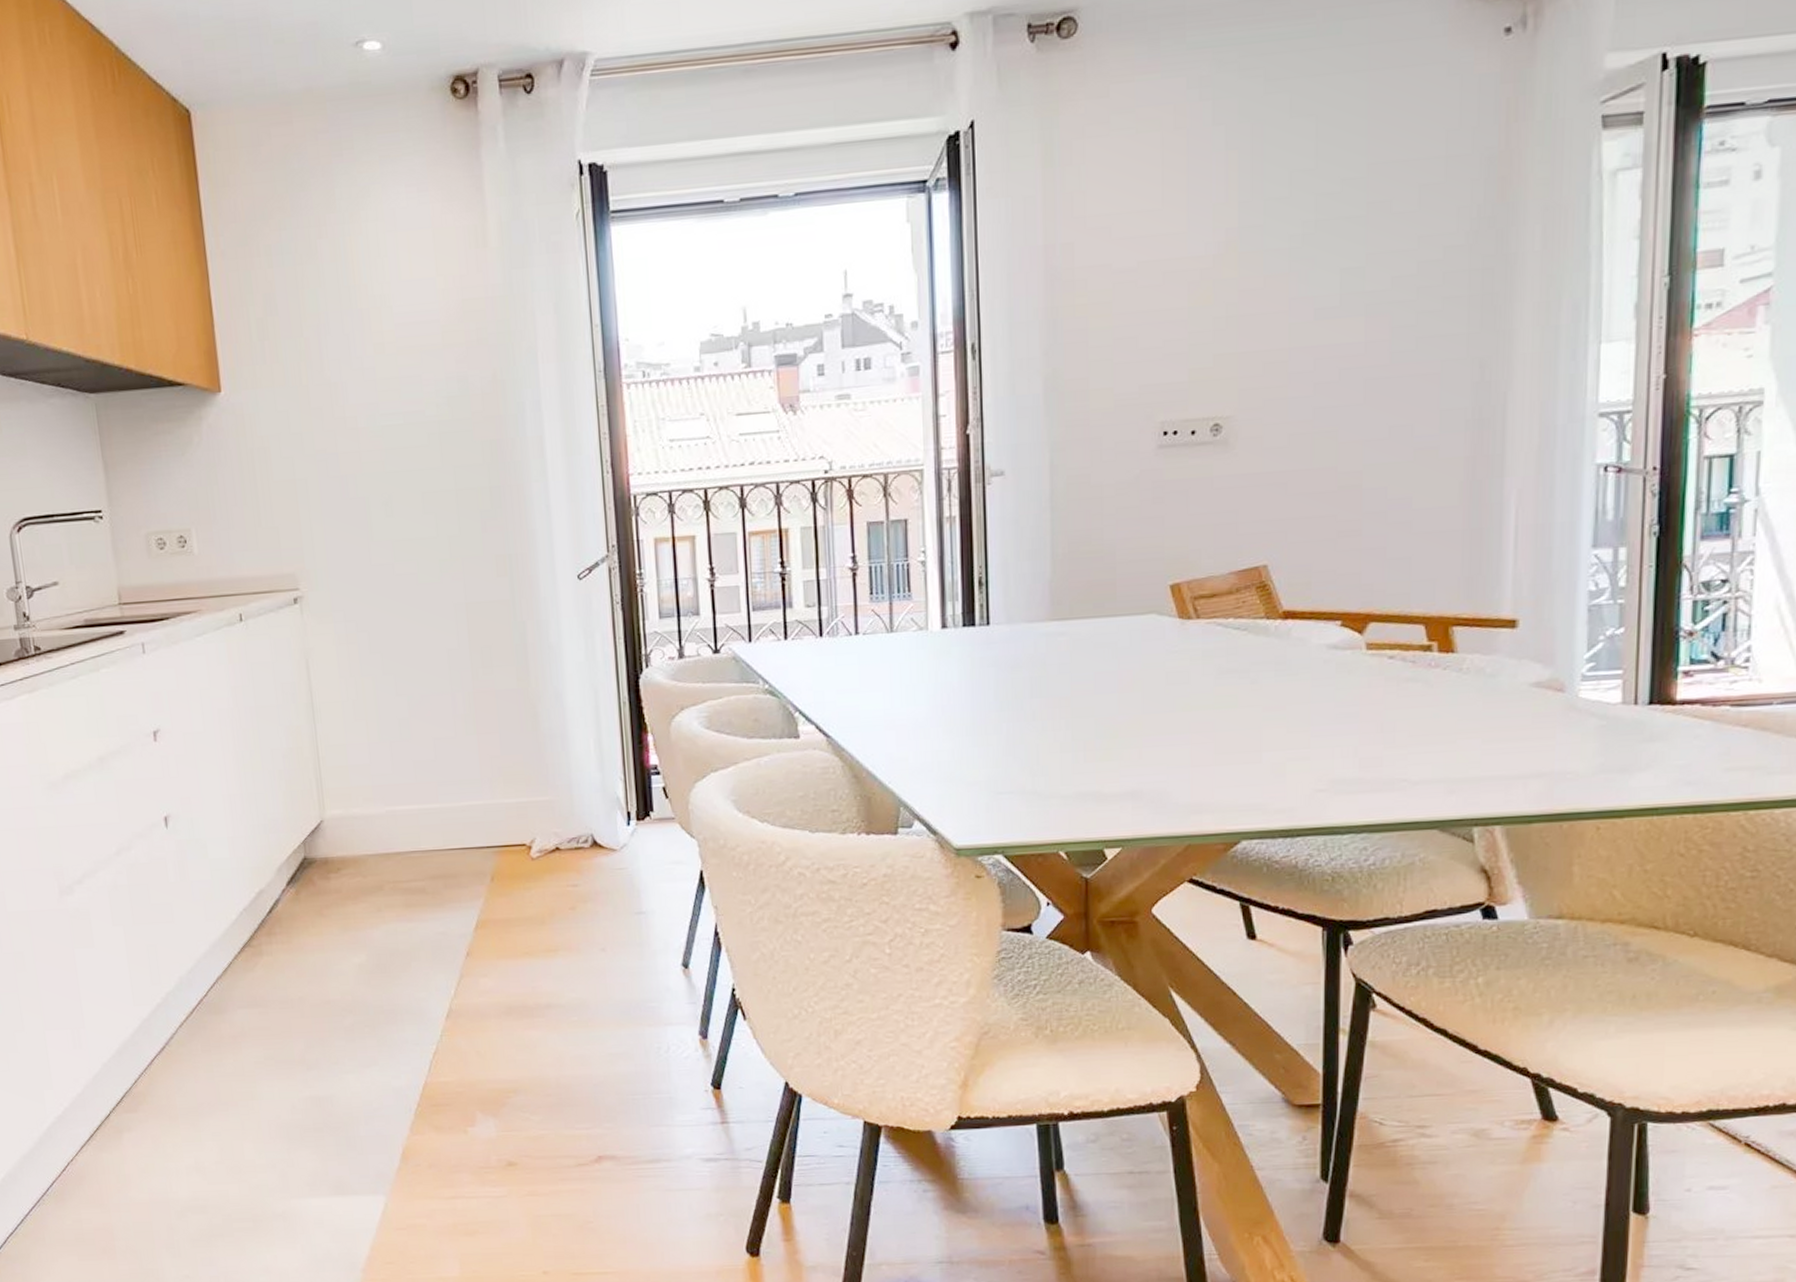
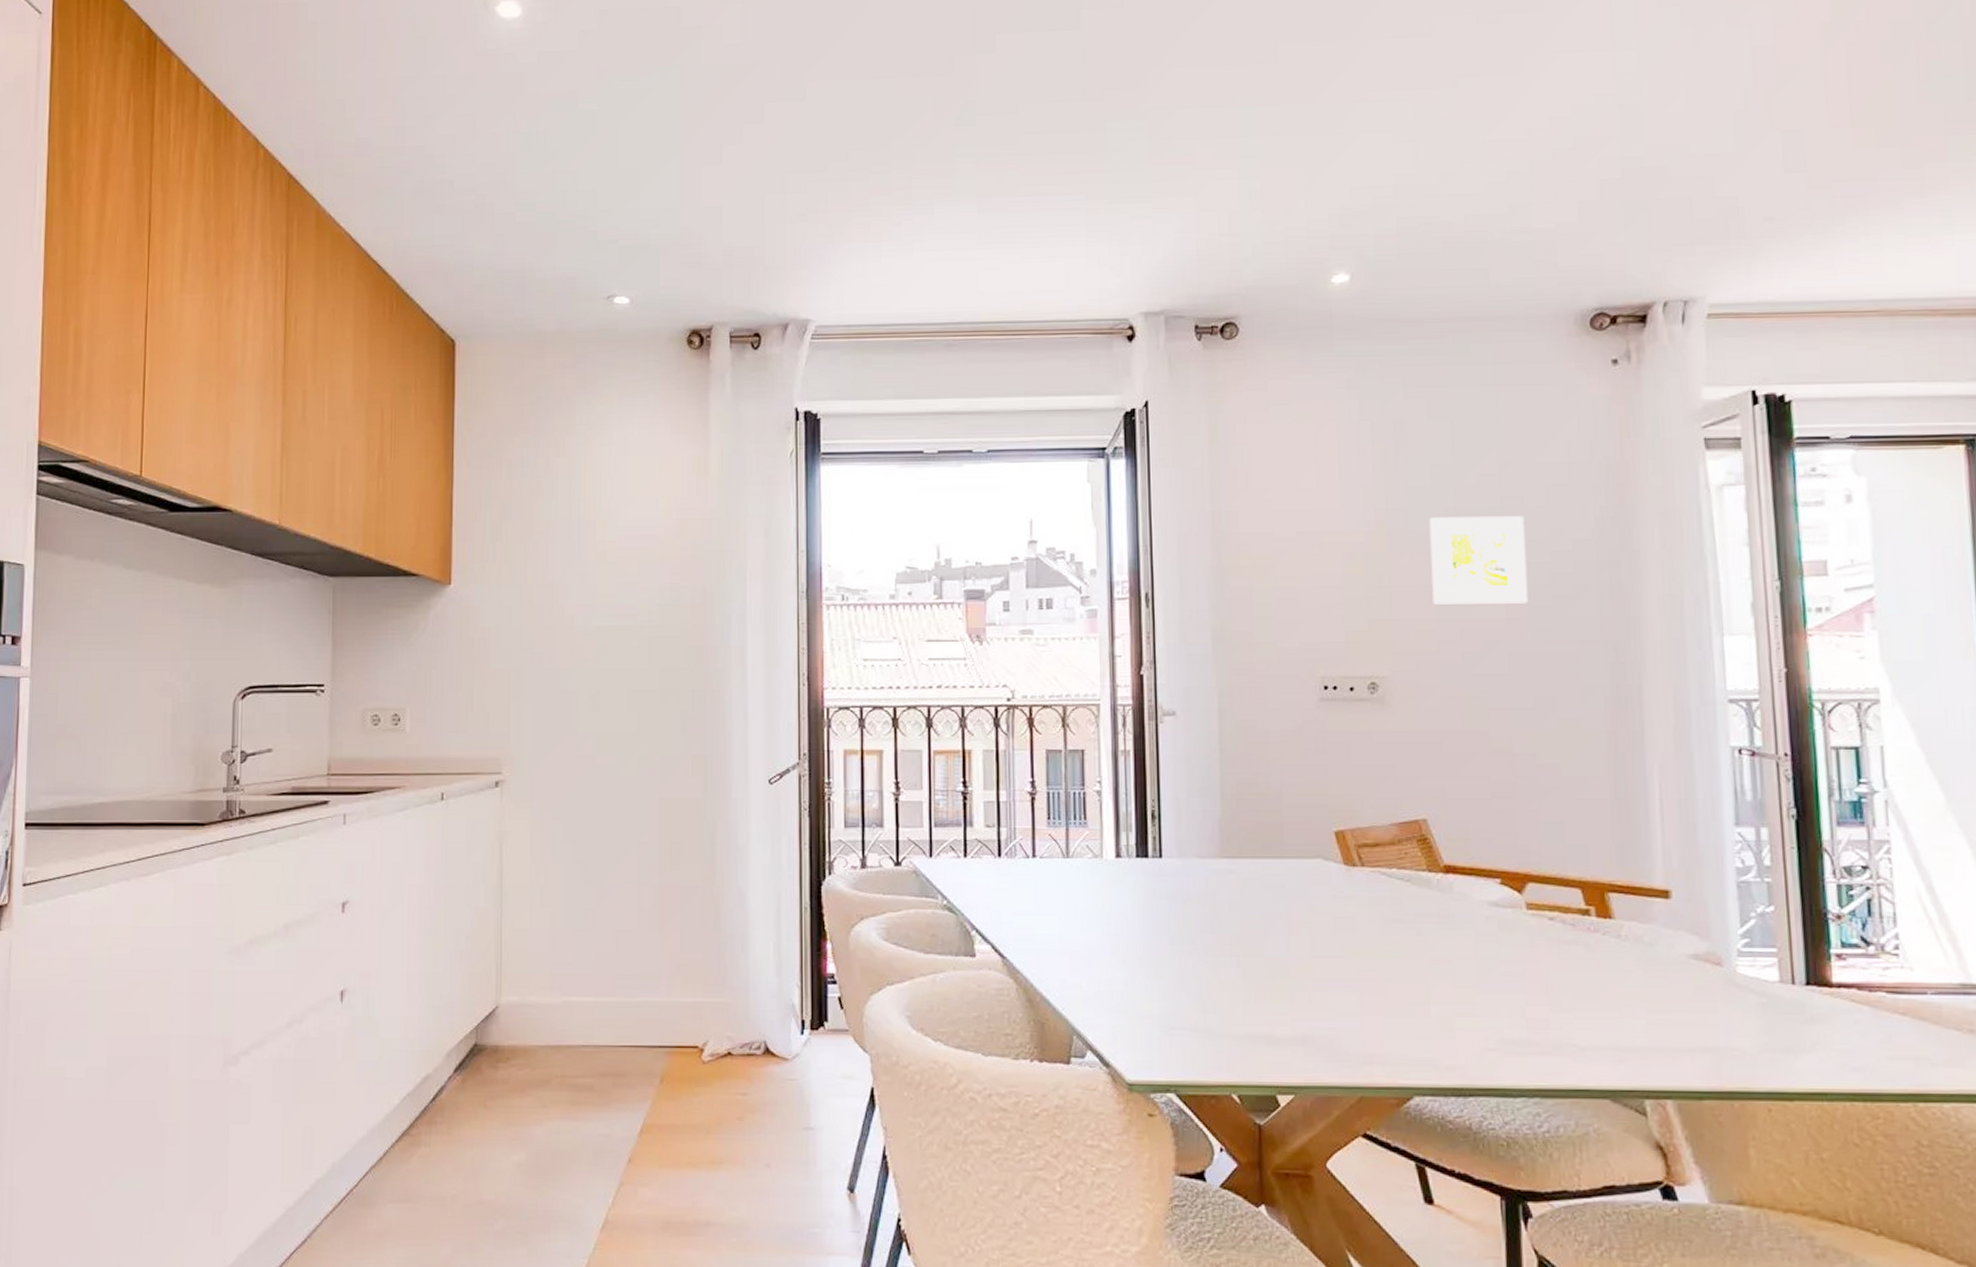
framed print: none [1285,224,1392,332] -> present [1429,516,1529,604]

